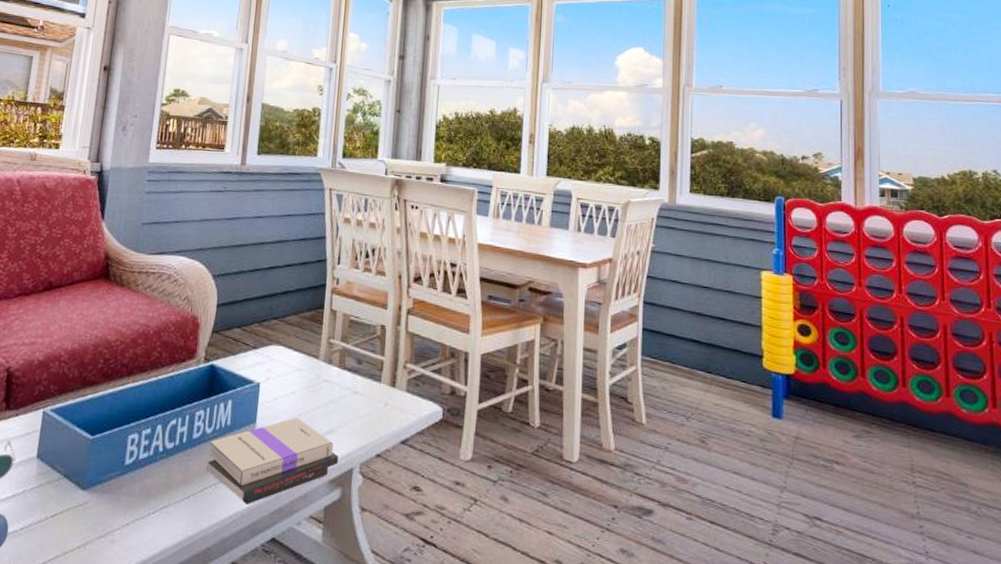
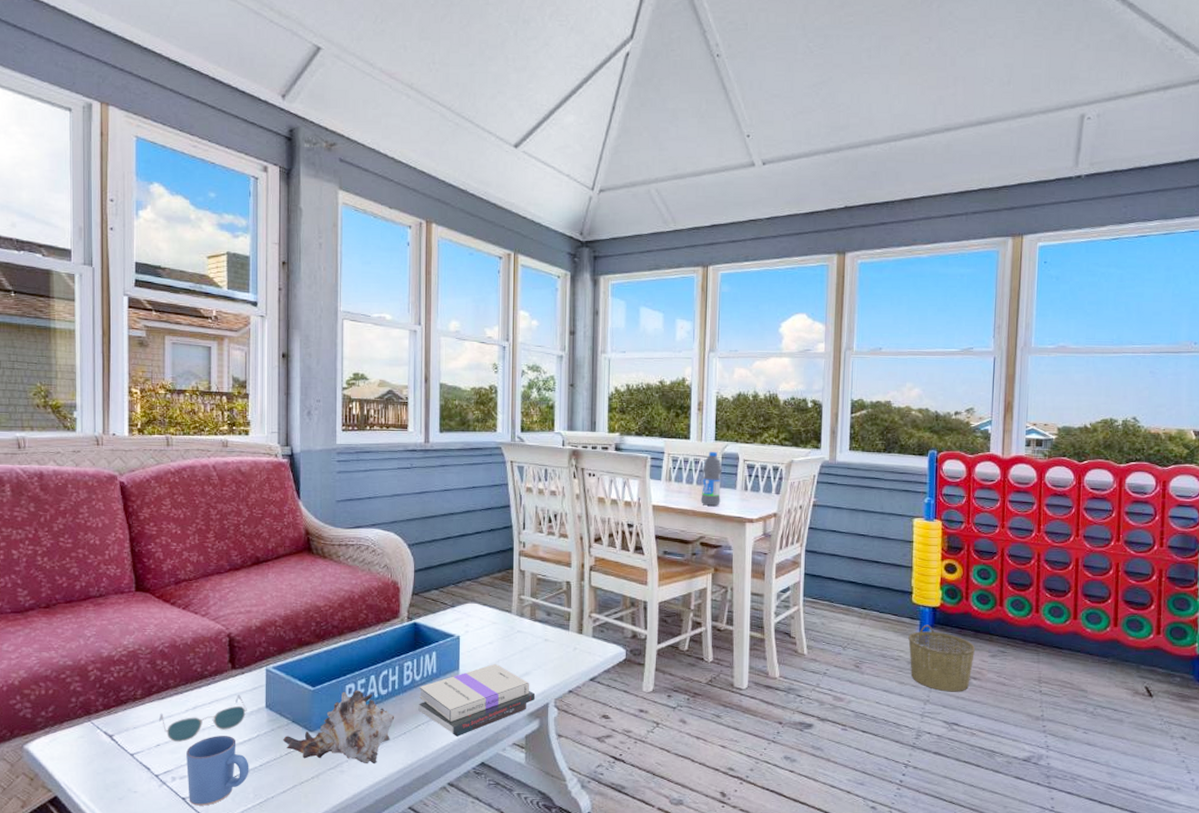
seashell: none [51,442,179,534] -> present [283,690,395,765]
water bottle: none [530,187,554,247] -> present [701,451,722,506]
basket: none [760,394,837,479] -> present [908,624,976,692]

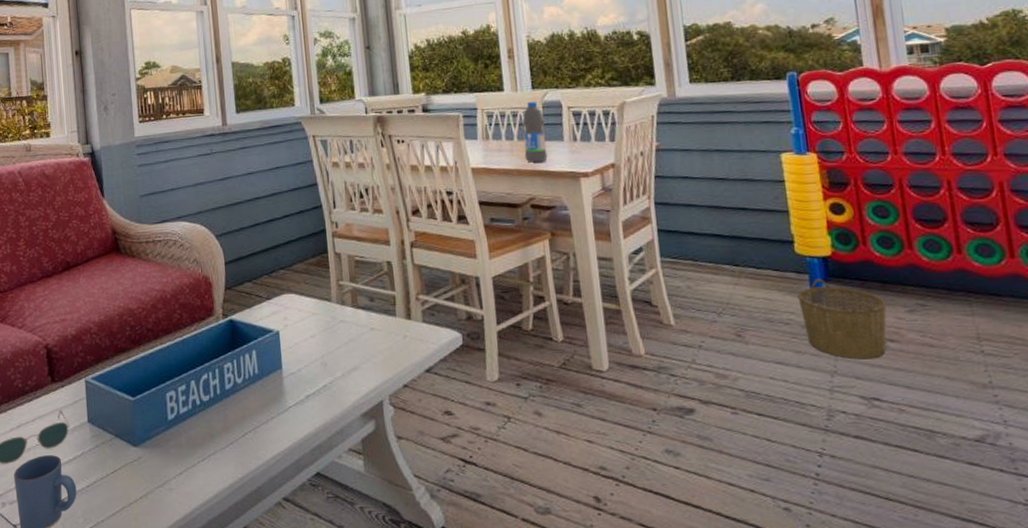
seashell: present [283,690,395,765] -> none [108,398,220,480]
books: present [418,663,536,737] -> none [242,358,368,444]

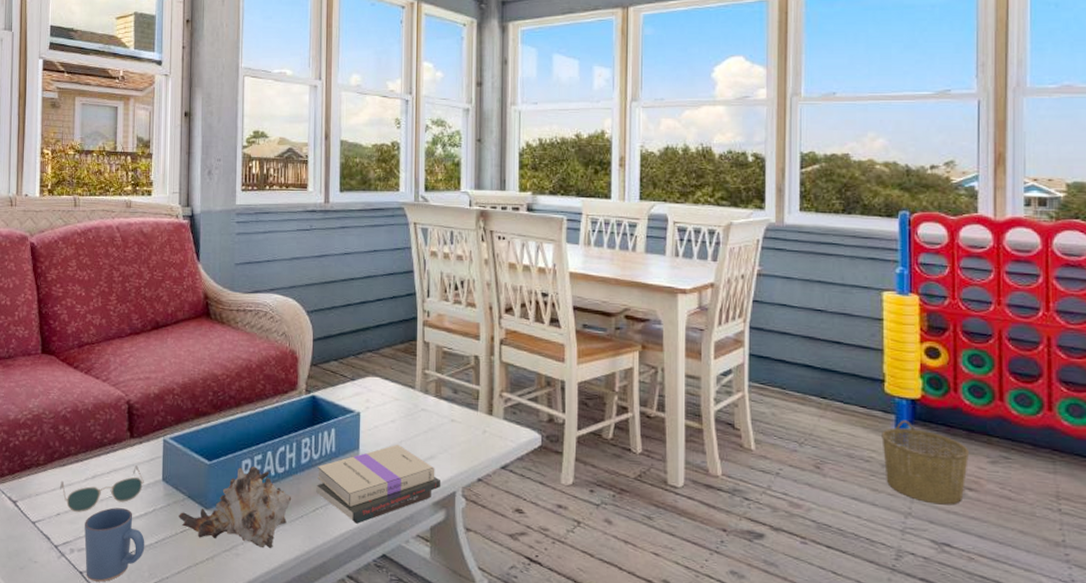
seashell: none [108,398,220,480] -> present [179,466,292,549]
books: none [242,358,368,444] -> present [316,444,441,524]
water bottle: present [522,101,548,163] -> none [624,212,649,274]

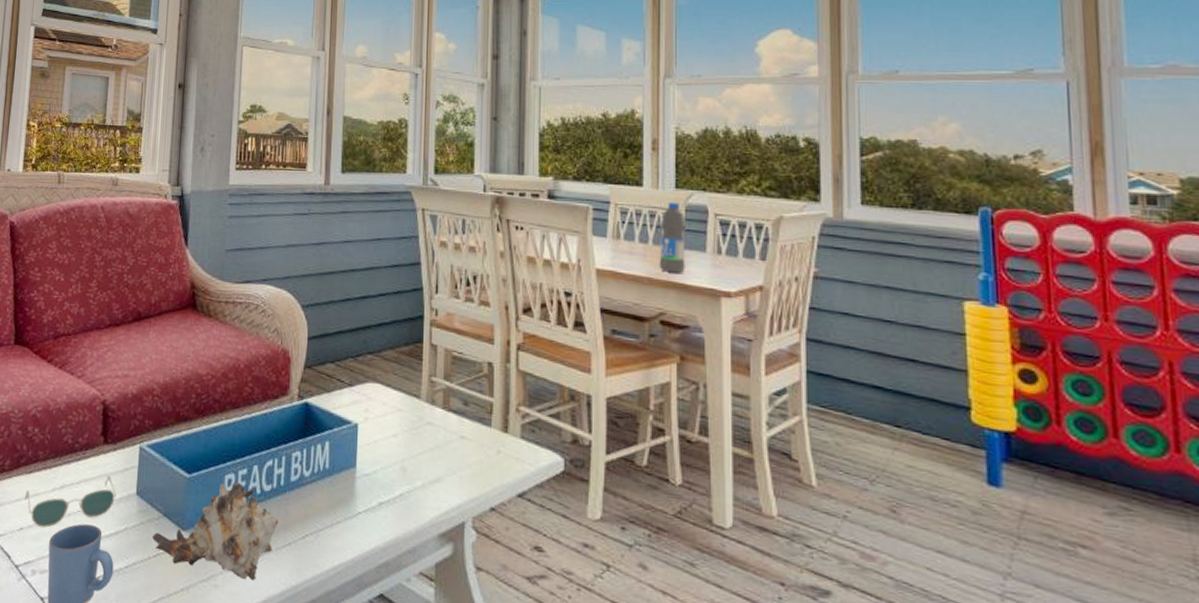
books: present [316,444,441,524] -> none [306,462,449,556]
water bottle: none [624,212,649,274] -> present [659,201,687,273]
basket: present [881,420,970,505] -> none [970,457,1081,566]

